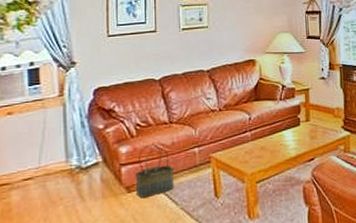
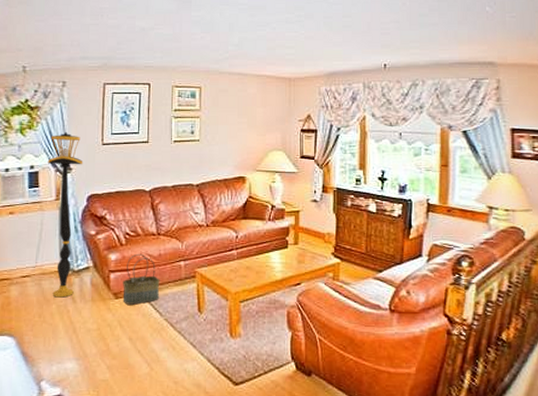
floor lamp: none [48,25,88,198] -> present [47,131,83,298]

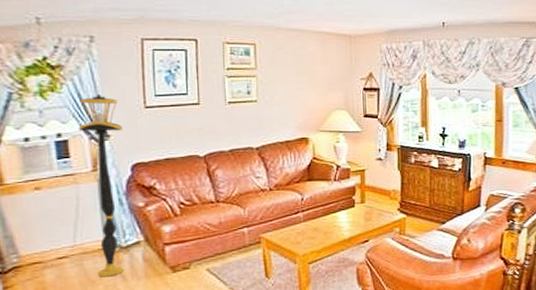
basket: present [122,253,160,305] -> none [180,223,222,277]

